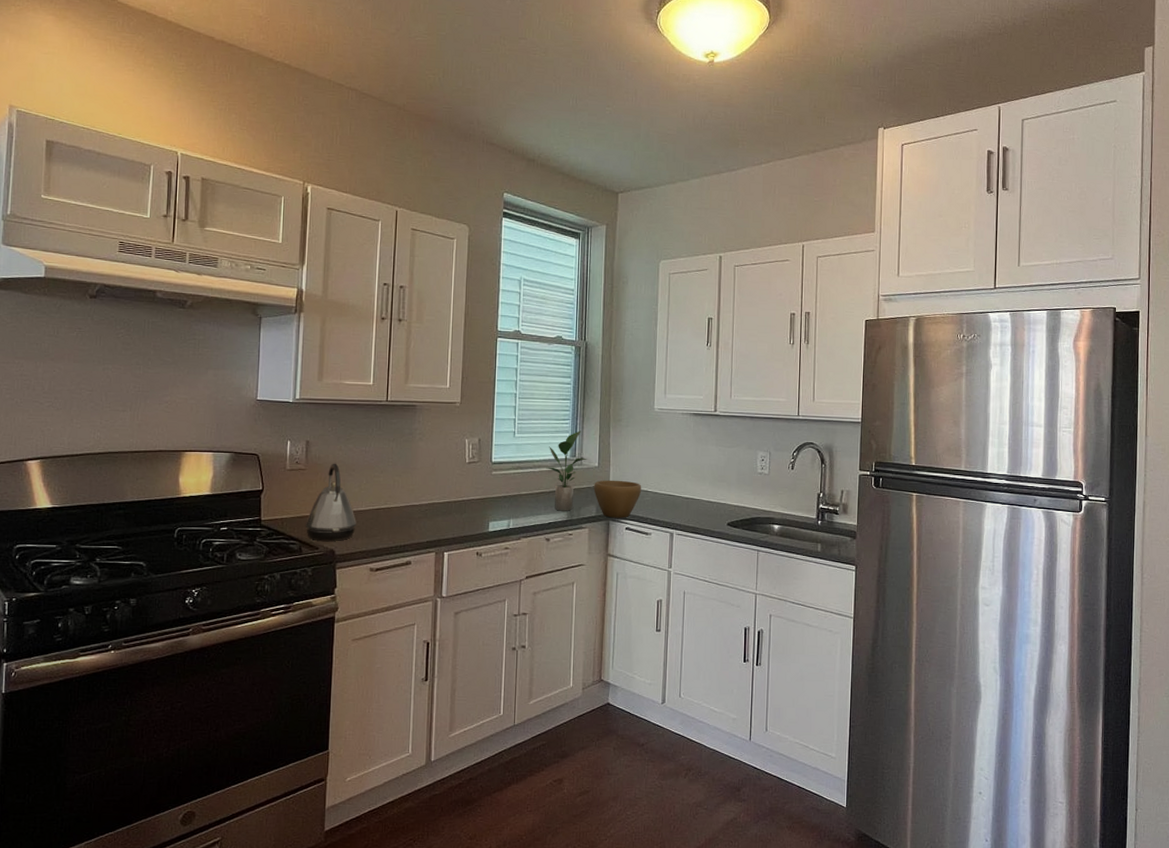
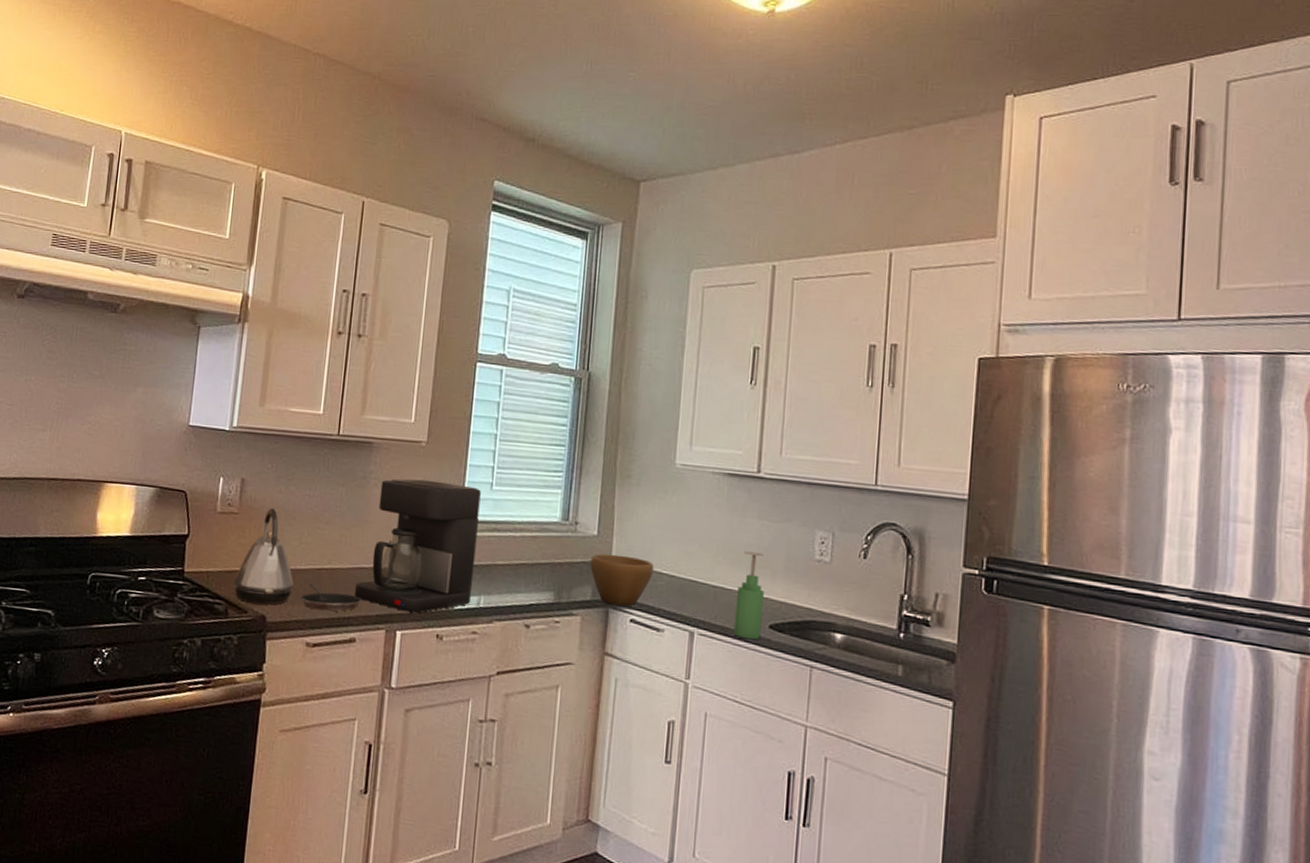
frying pan: none [363,520,414,542] -> present [300,582,362,612]
coffee maker: none [408,432,506,537] -> present [355,478,481,613]
potted plant: present [546,430,588,511] -> none [529,487,585,591]
soap dispenser: none [702,470,723,535] -> present [733,551,764,640]

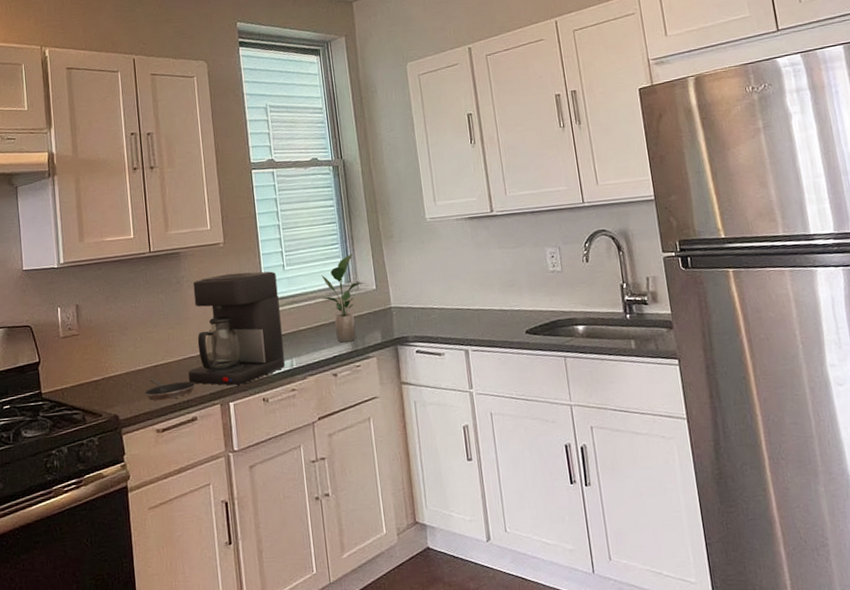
kettle: present [233,508,294,605] -> none [85,324,137,408]
potted plant: none [529,487,585,591] -> present [321,253,364,343]
bowl: present [590,554,654,607] -> none [374,300,427,343]
soap dispenser: present [733,551,764,640] -> none [493,275,521,347]

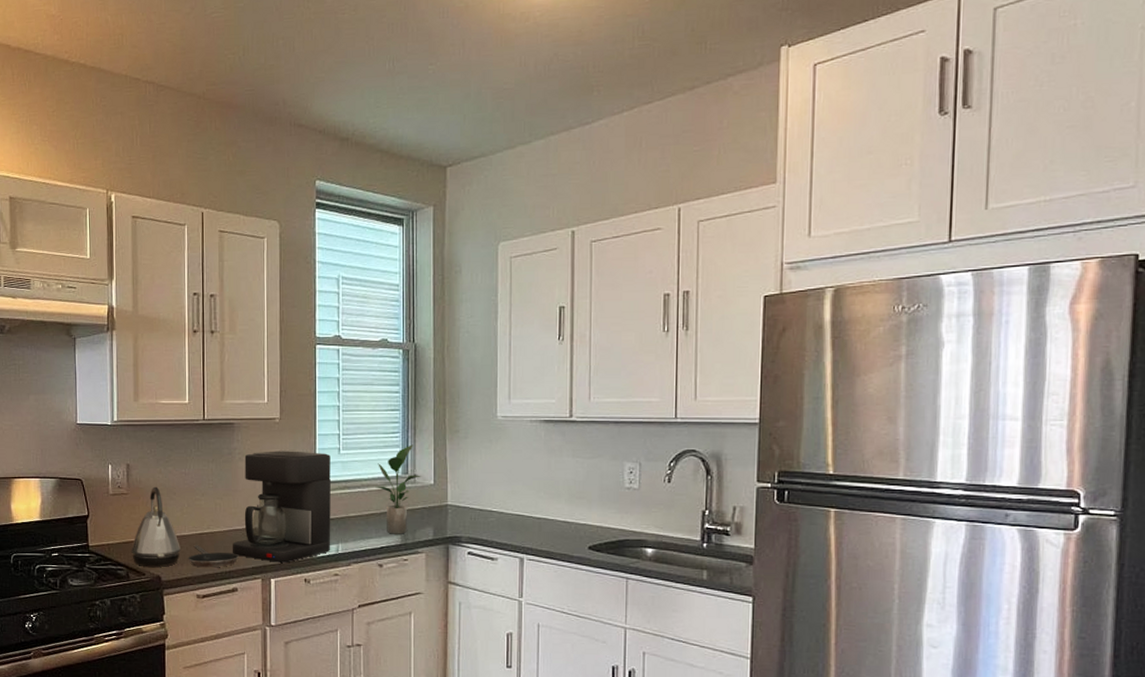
kettle: none [85,324,137,408] -> present [130,486,181,568]

